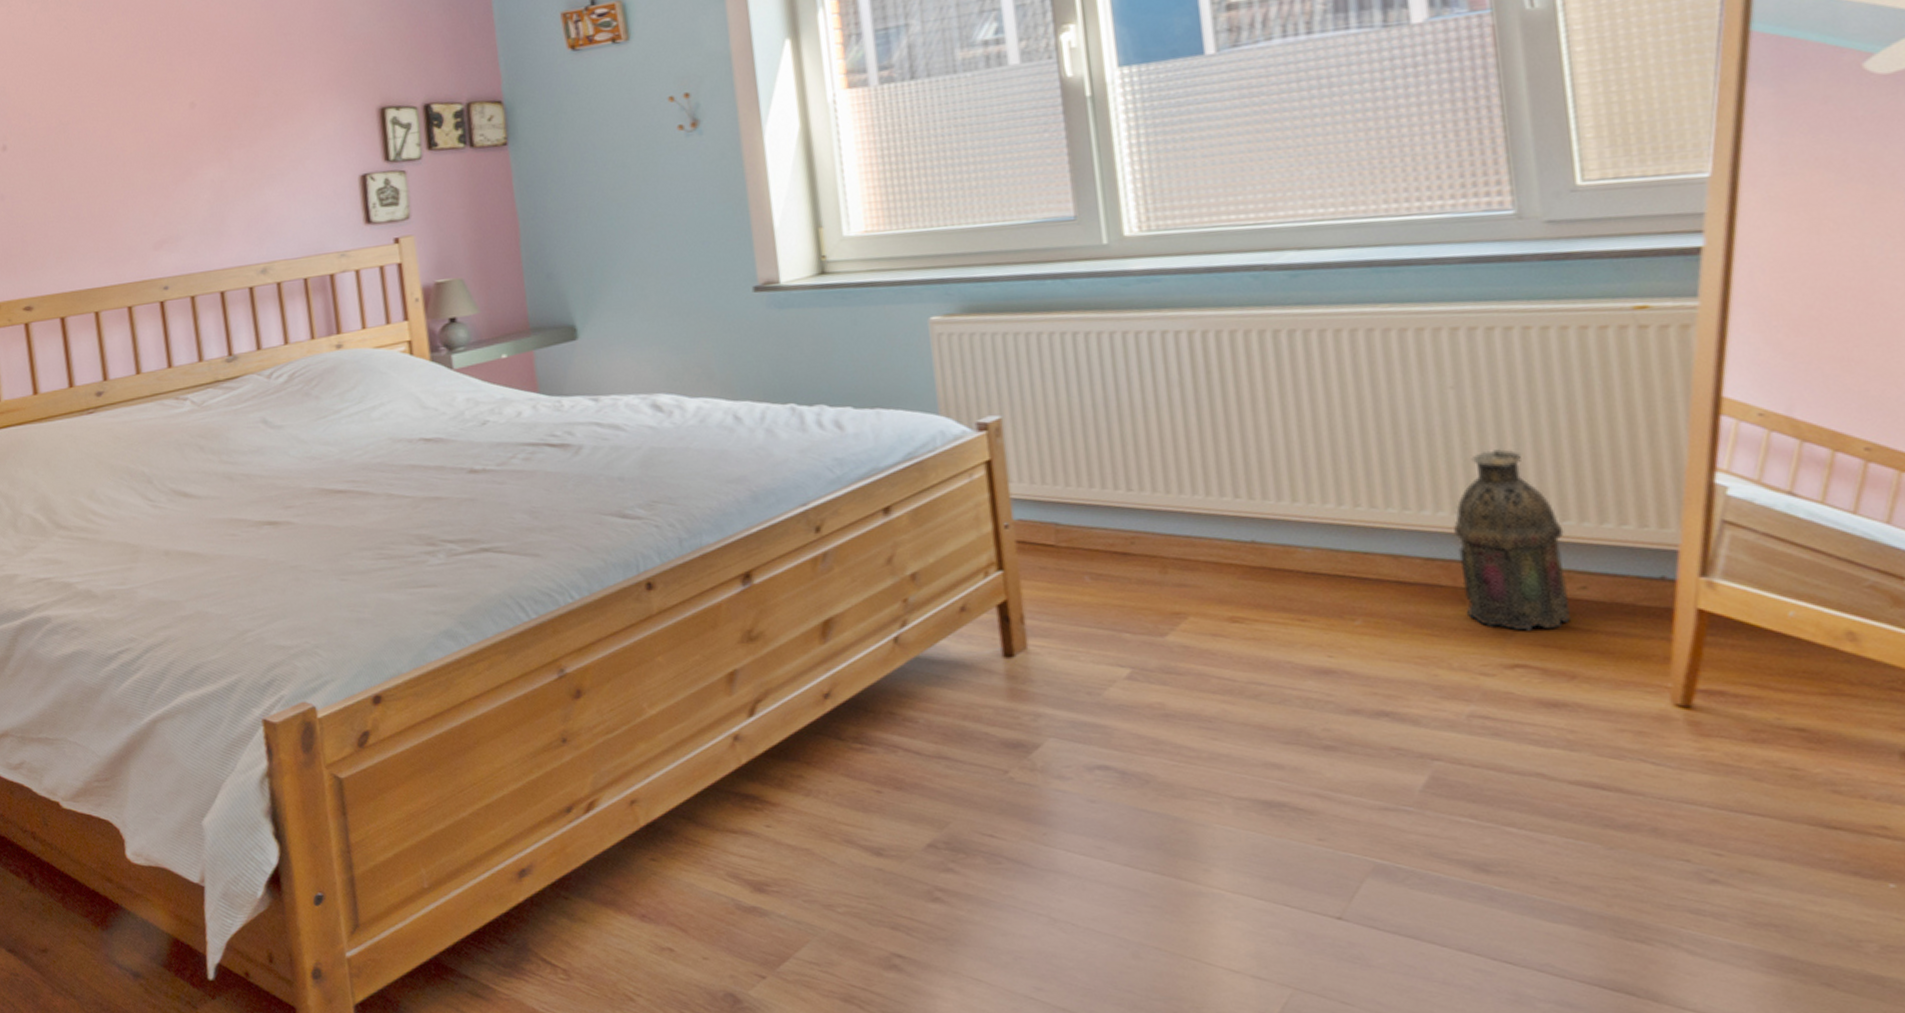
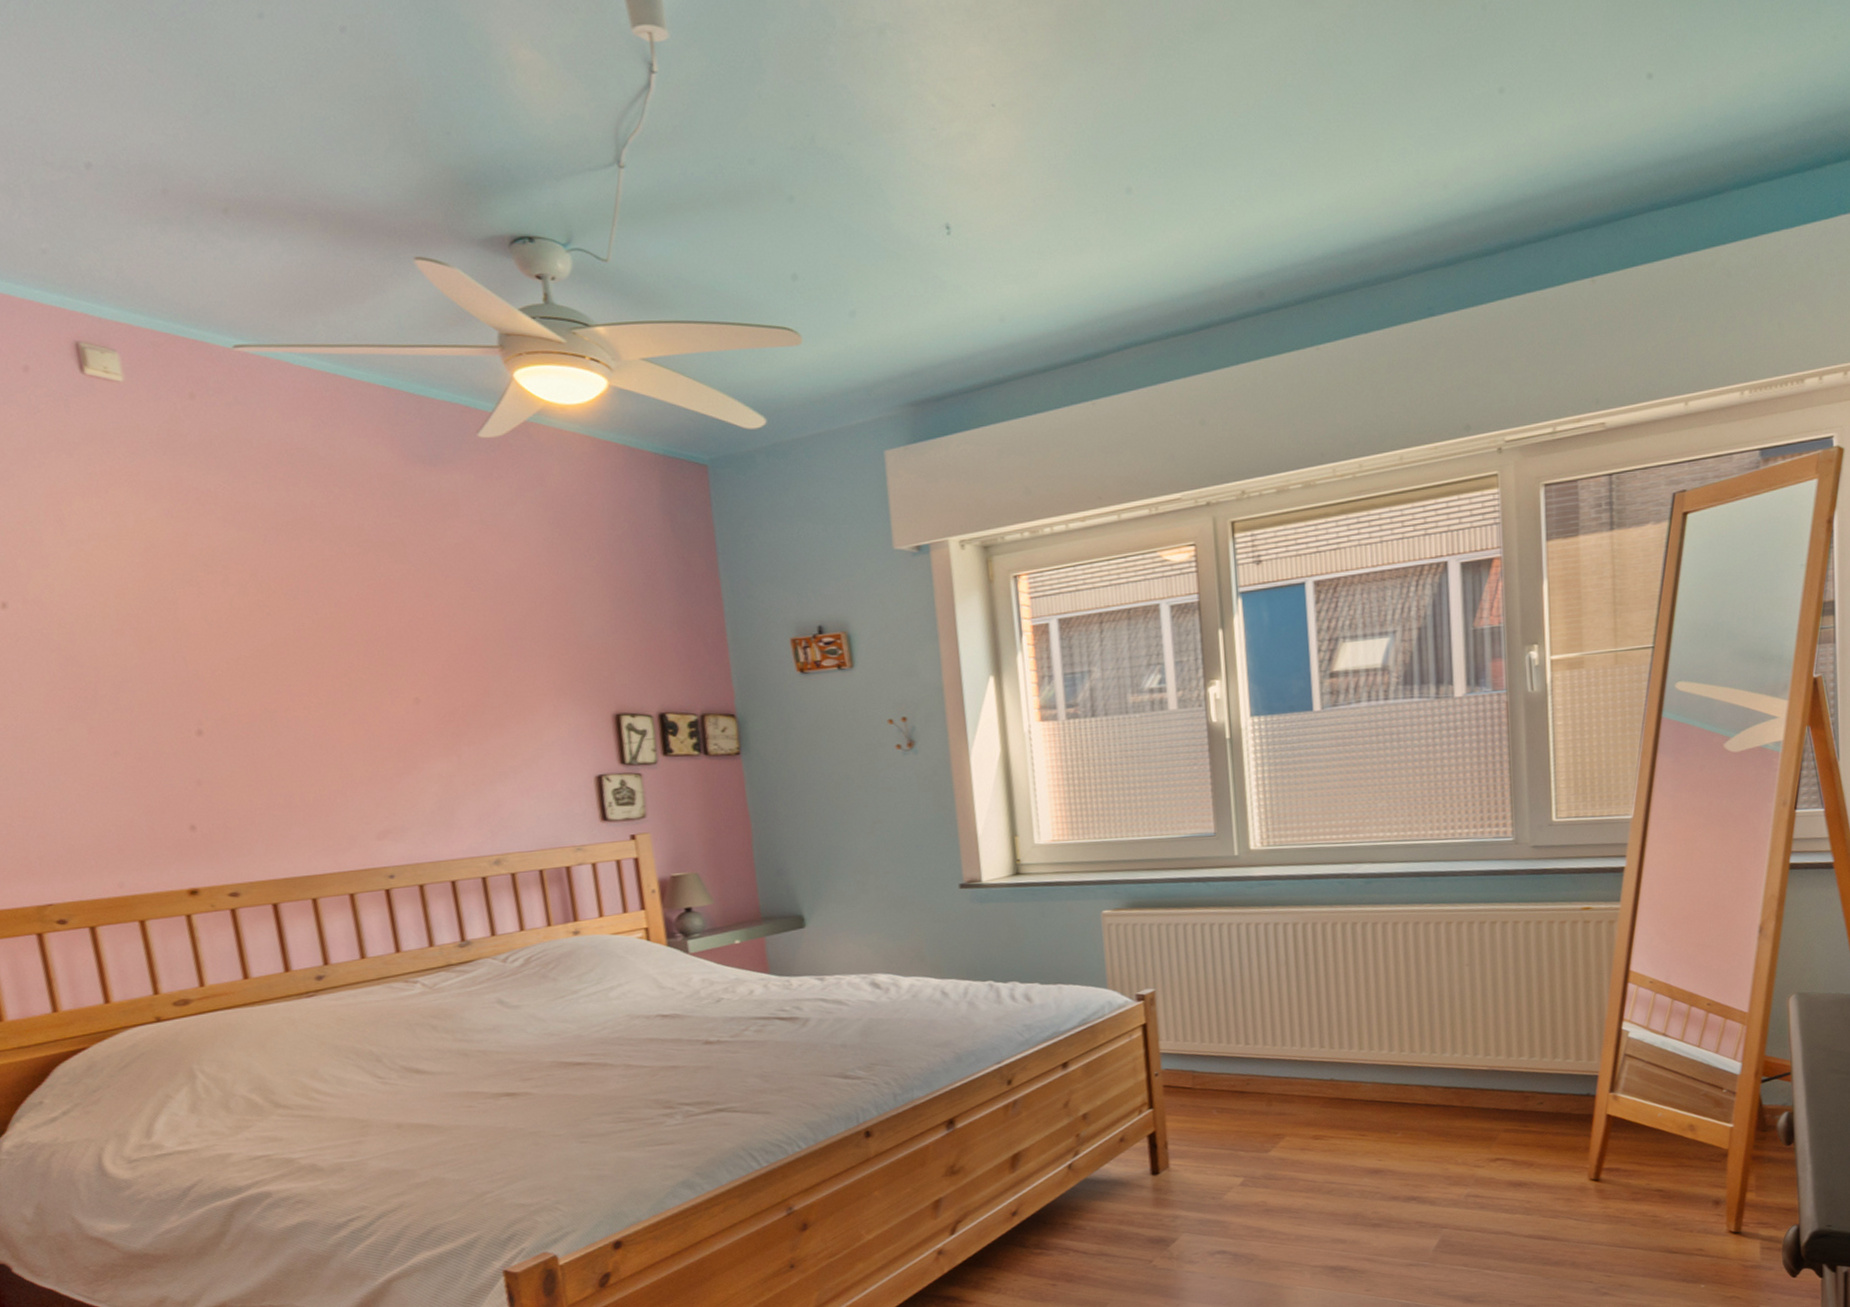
lantern: present [1454,449,1572,631] -> none [1463,1008,1533,1135]

